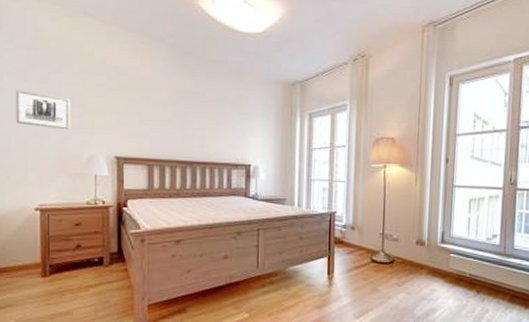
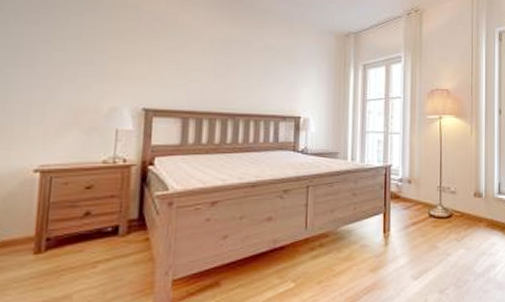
wall art: present [15,89,71,130] -> none [19,33,93,79]

